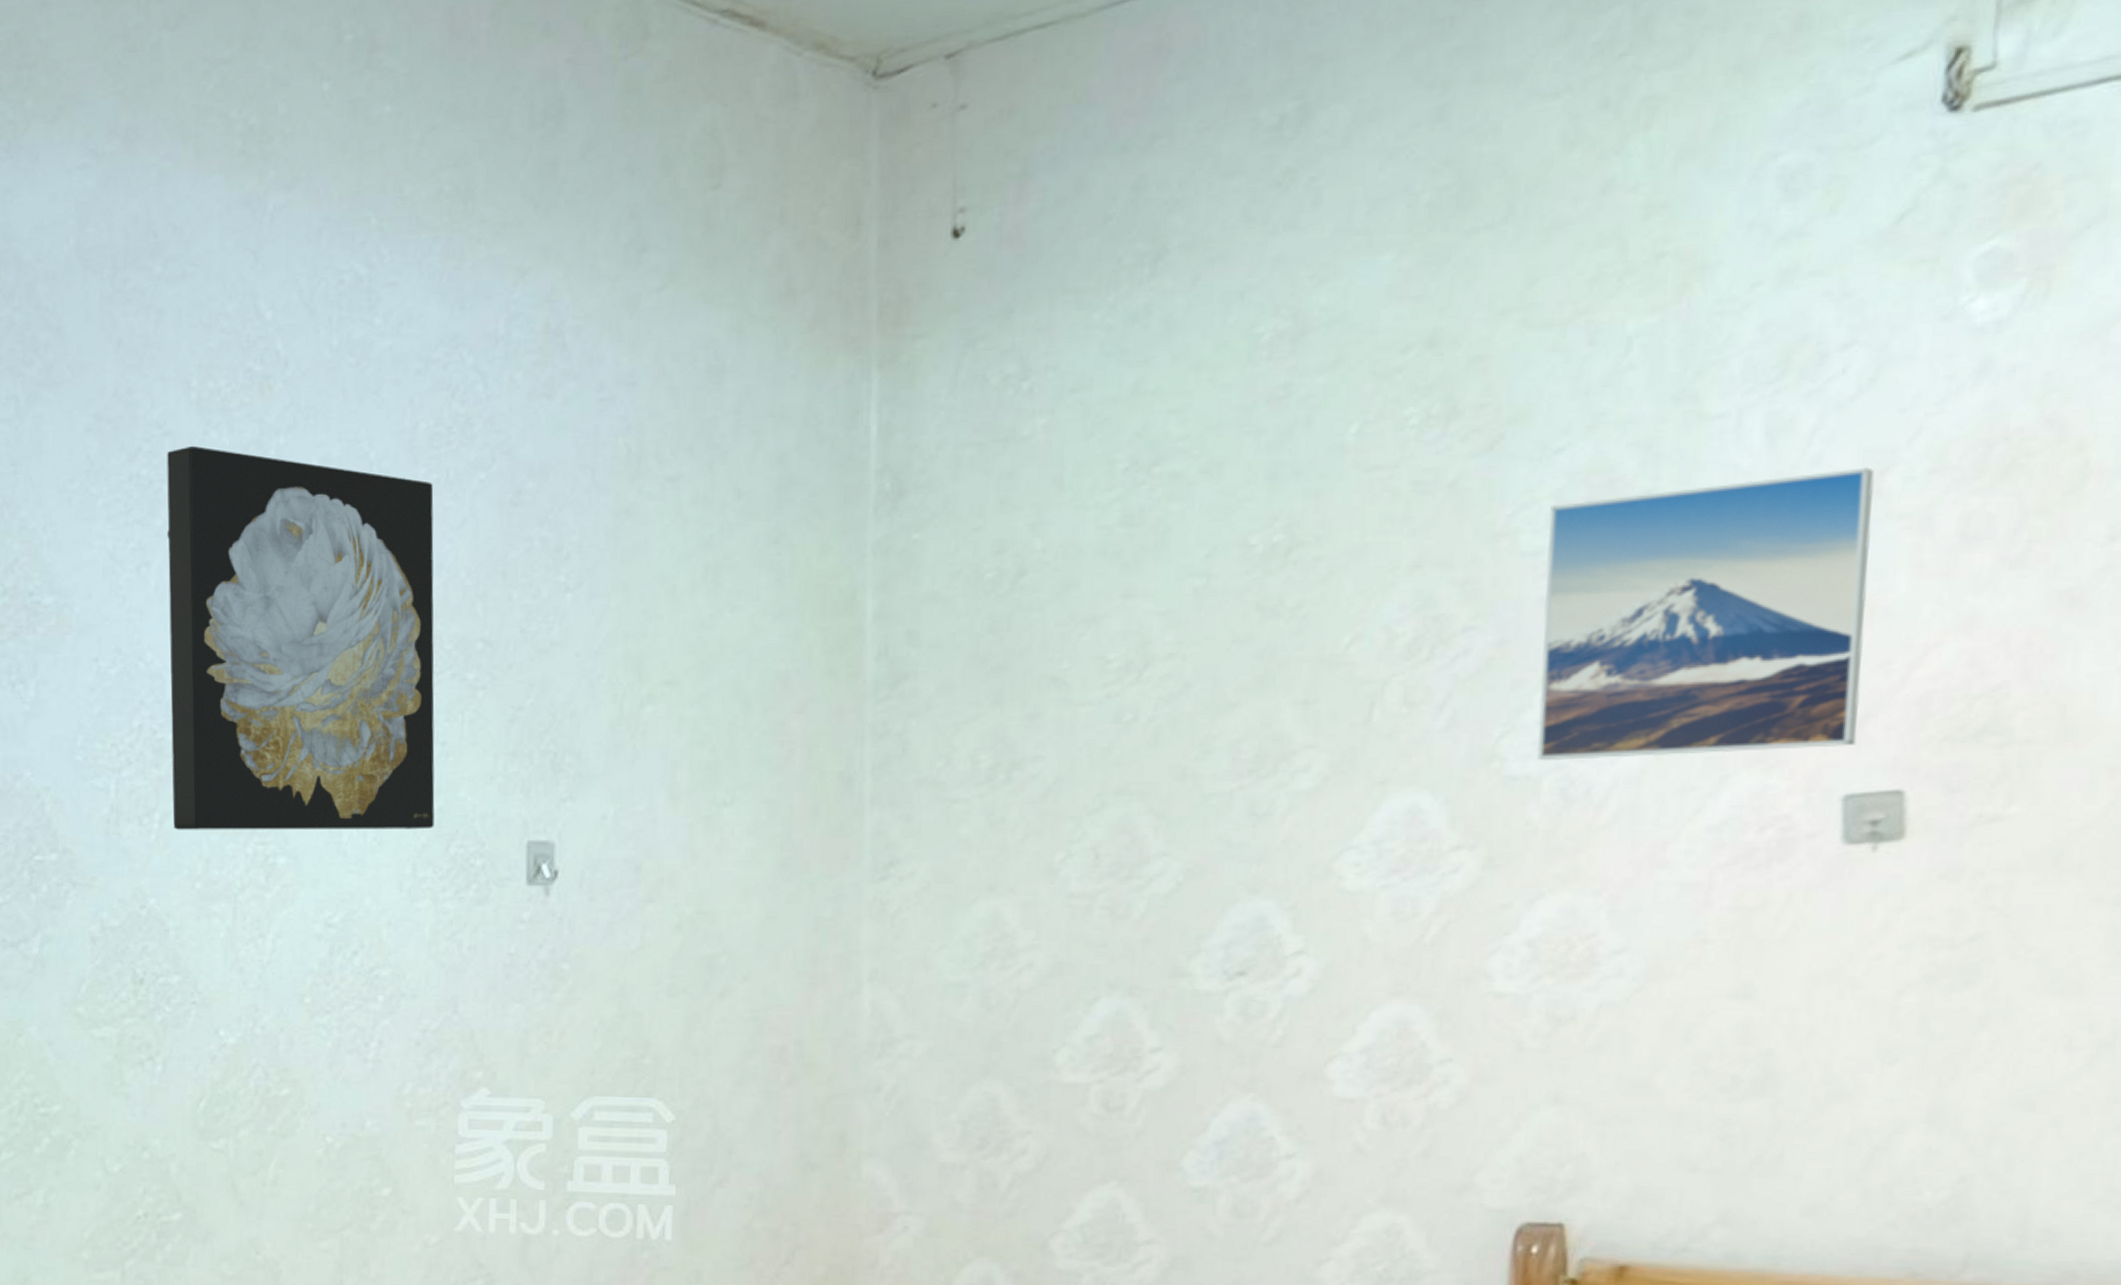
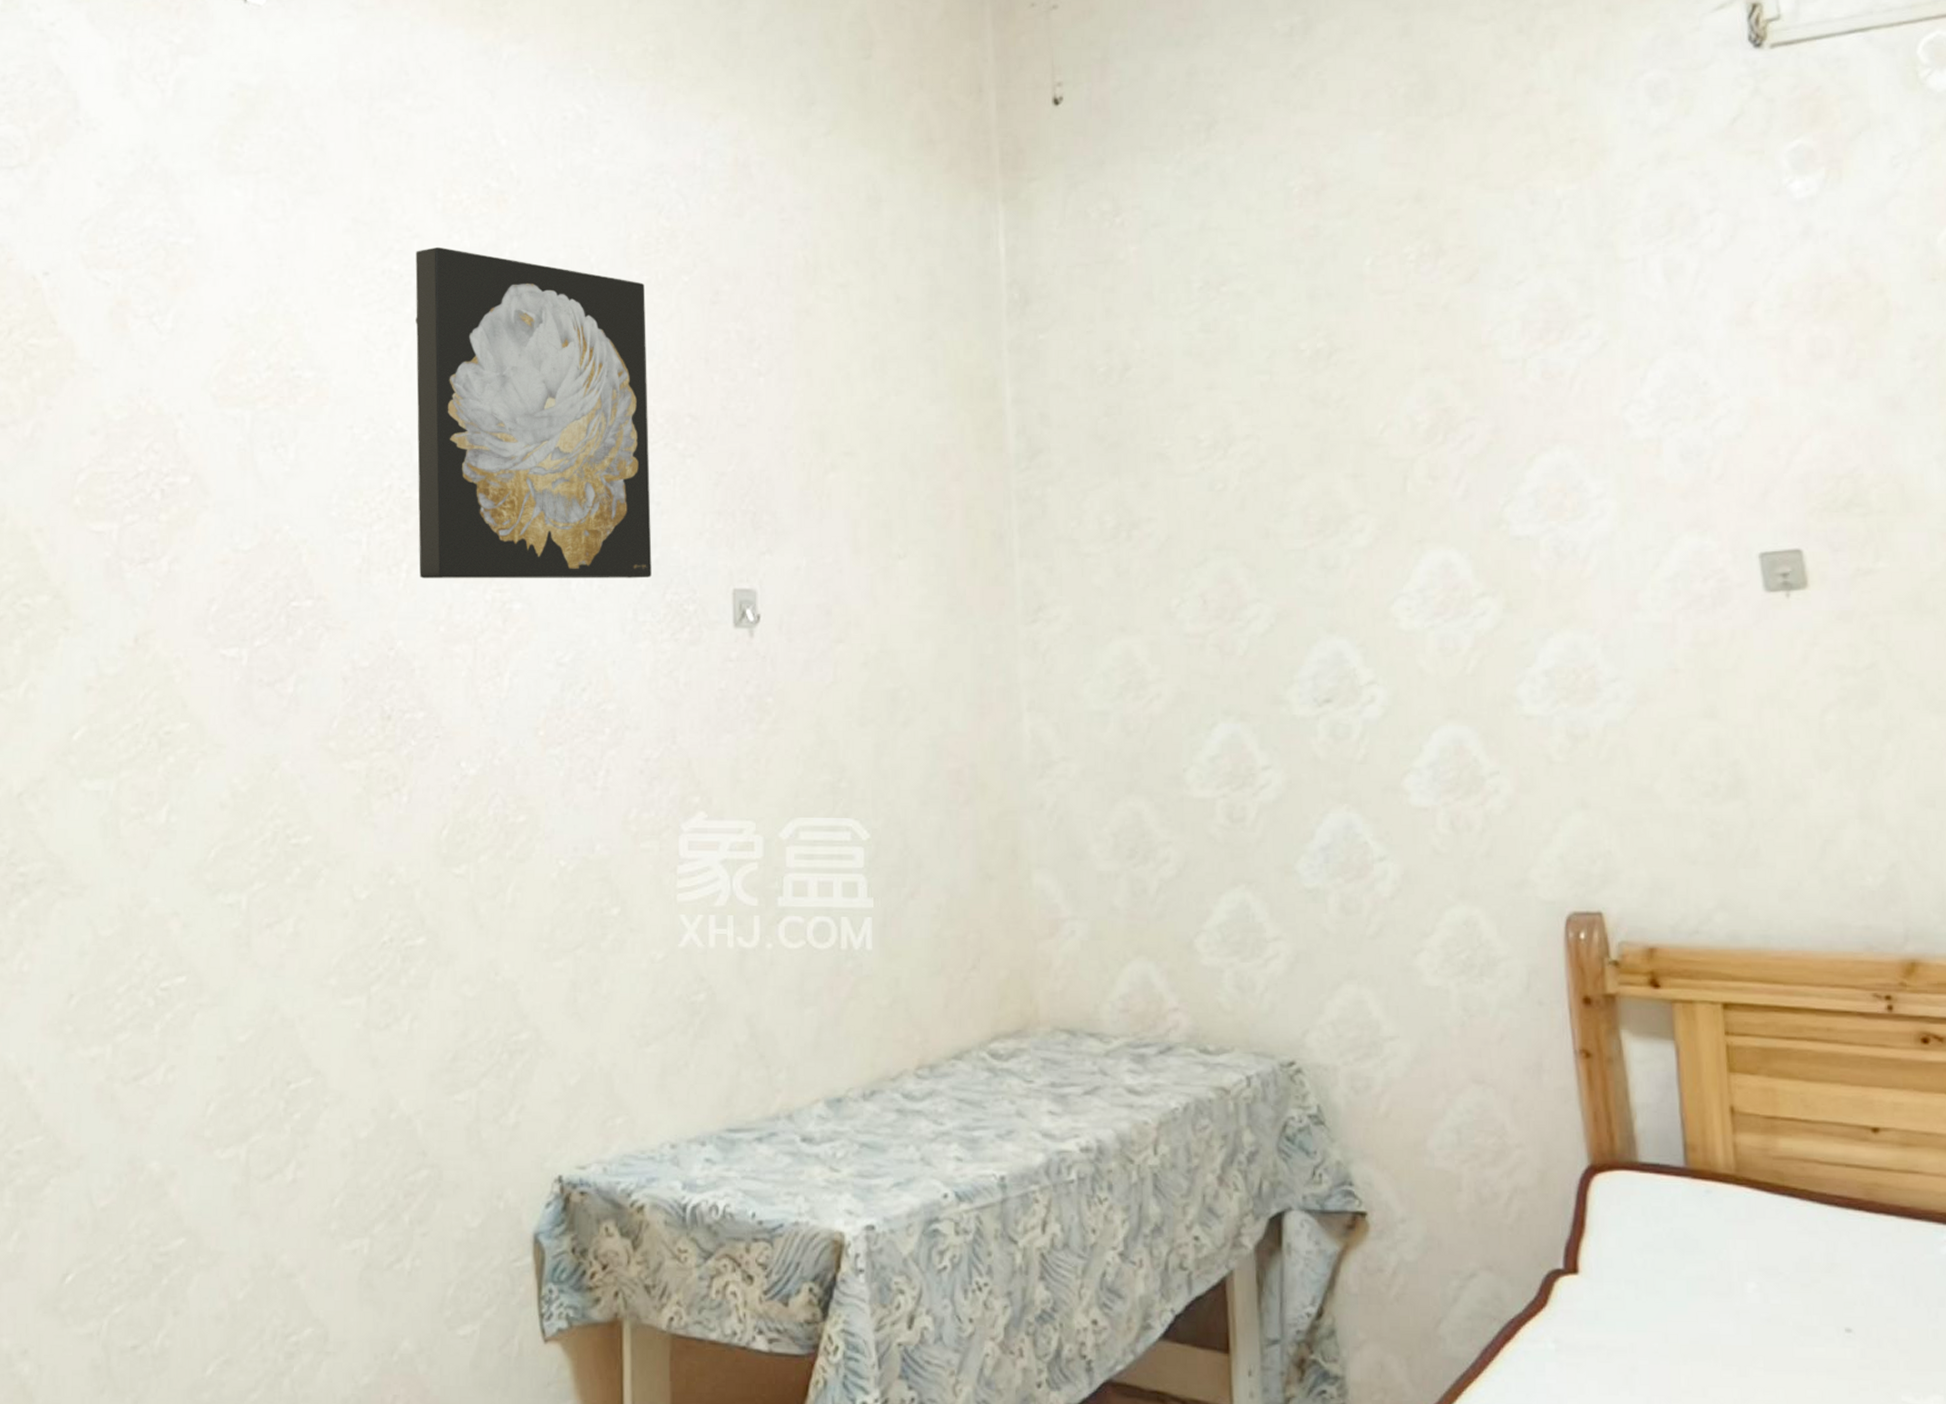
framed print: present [1536,467,1875,761] -> none [1519,301,1762,525]

